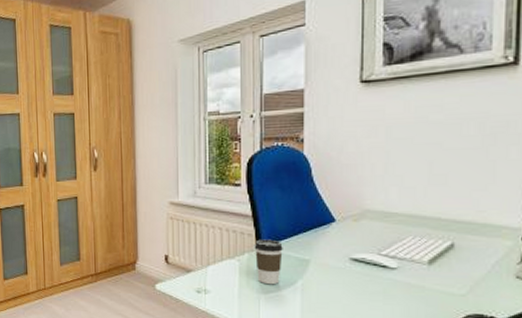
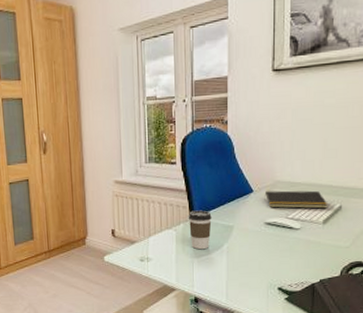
notepad: none [349,221,435,246] -> present [264,190,328,209]

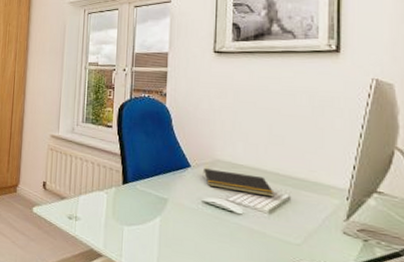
coffee cup: present [188,210,212,250] -> none [120,176,145,219]

